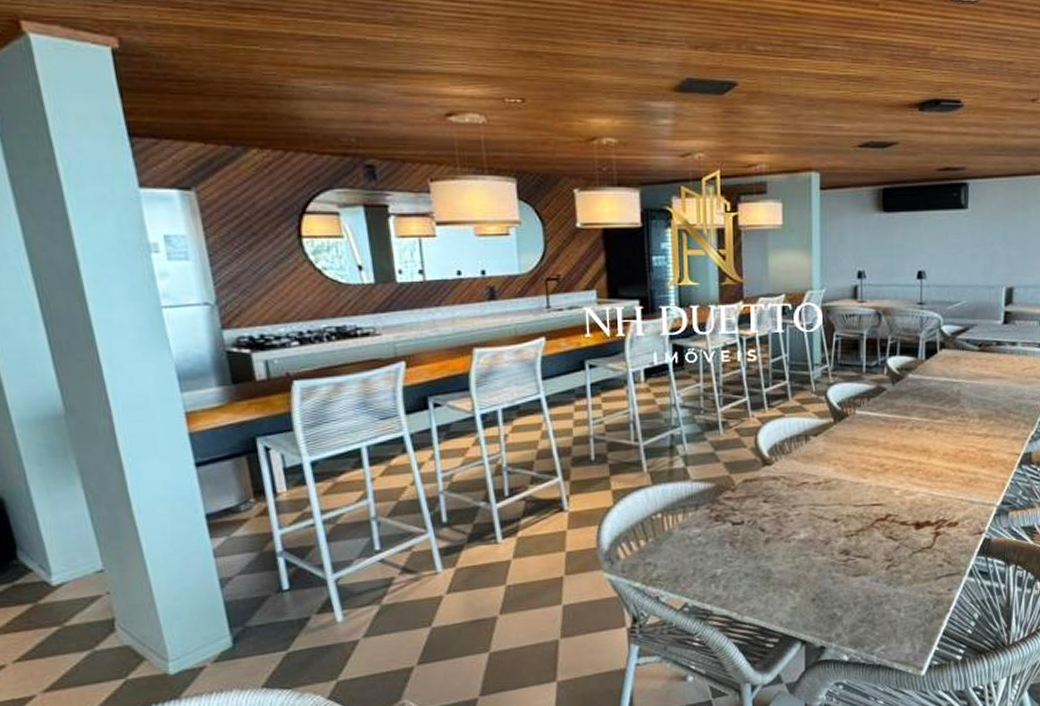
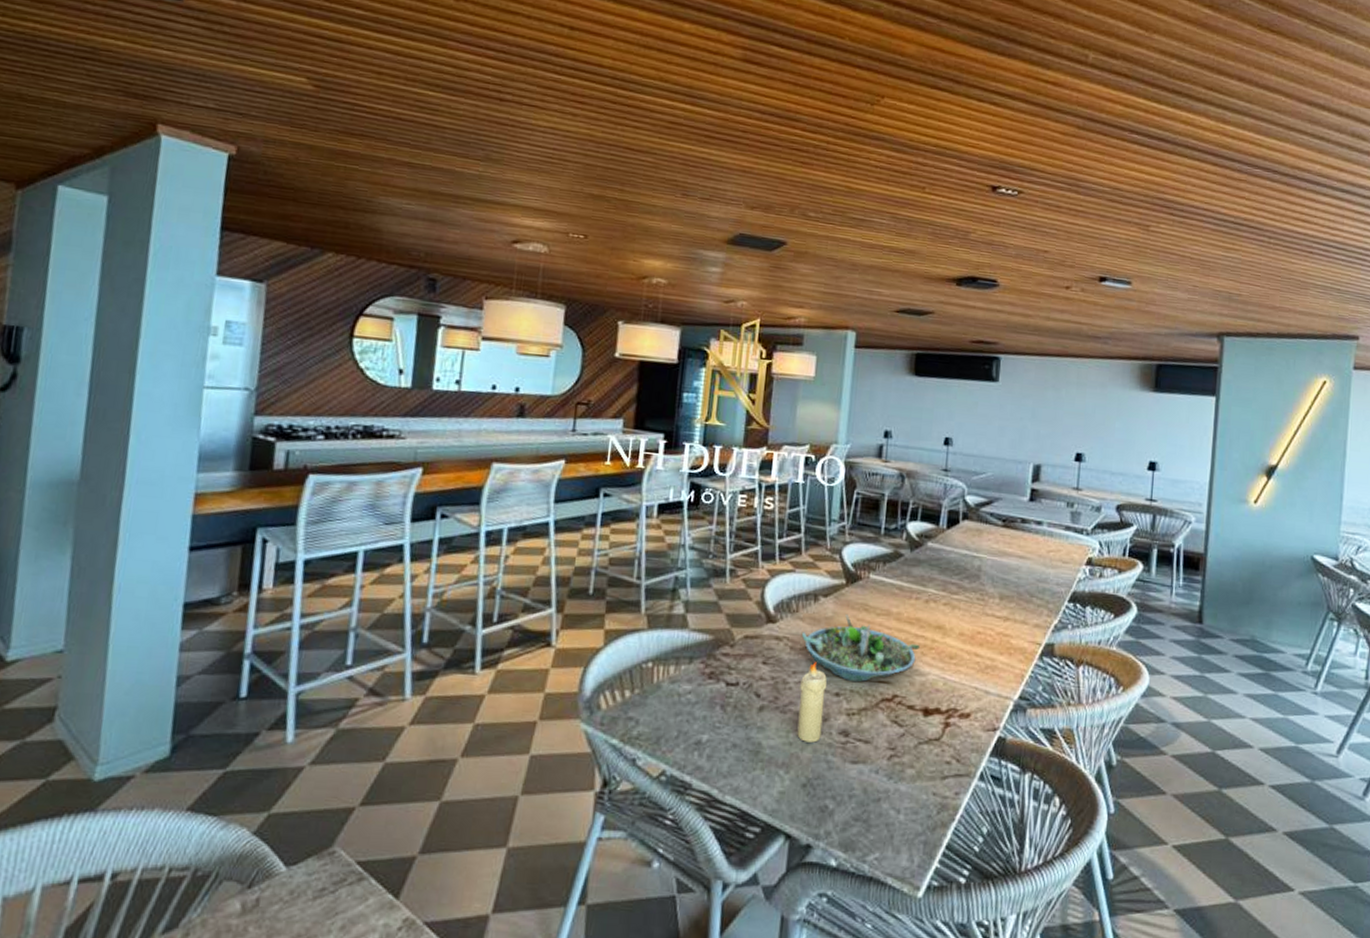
succulent planter: none [796,449,908,508] -> present [801,613,920,683]
candle: none [801,495,826,564] -> present [797,662,827,743]

